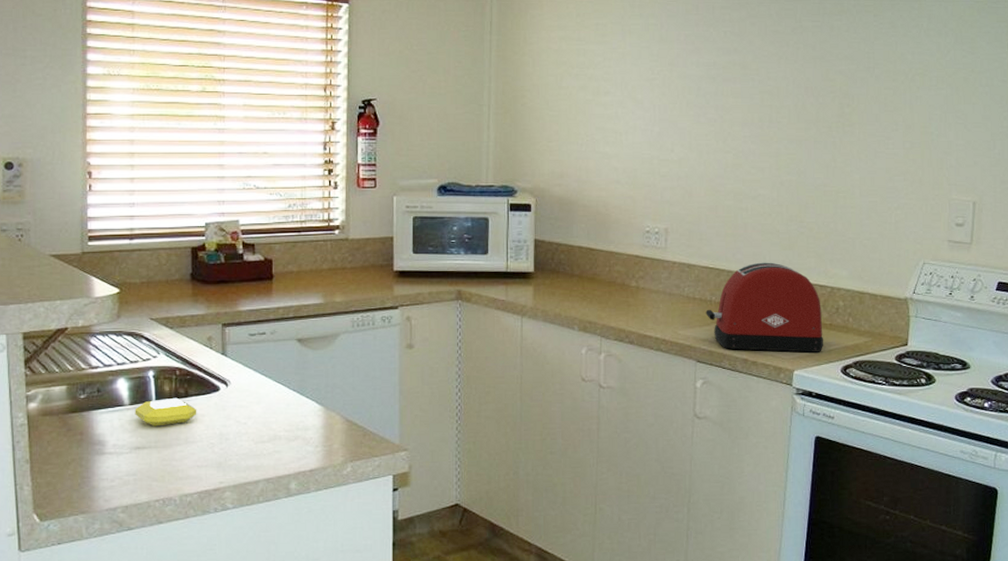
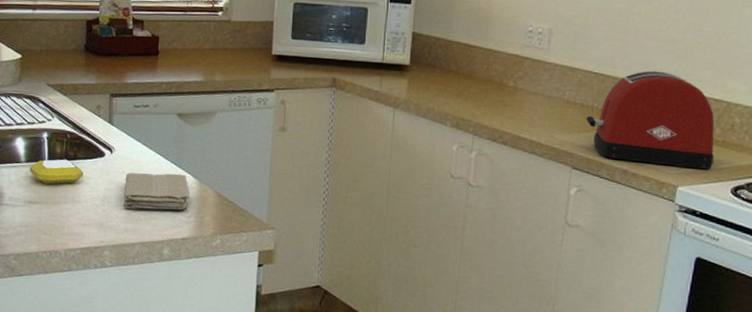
washcloth: none [242,402,315,444] -> present [123,172,189,210]

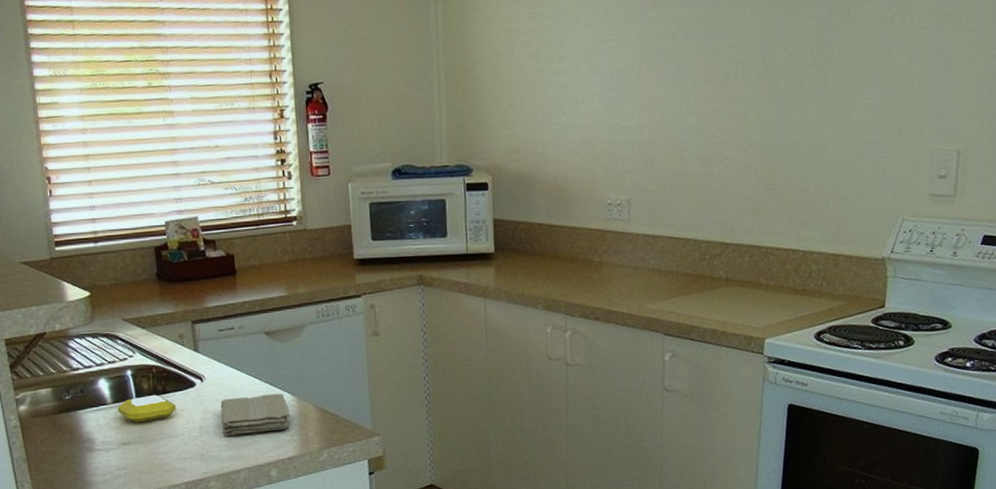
toaster: present [586,70,715,170] -> none [672,228,797,321]

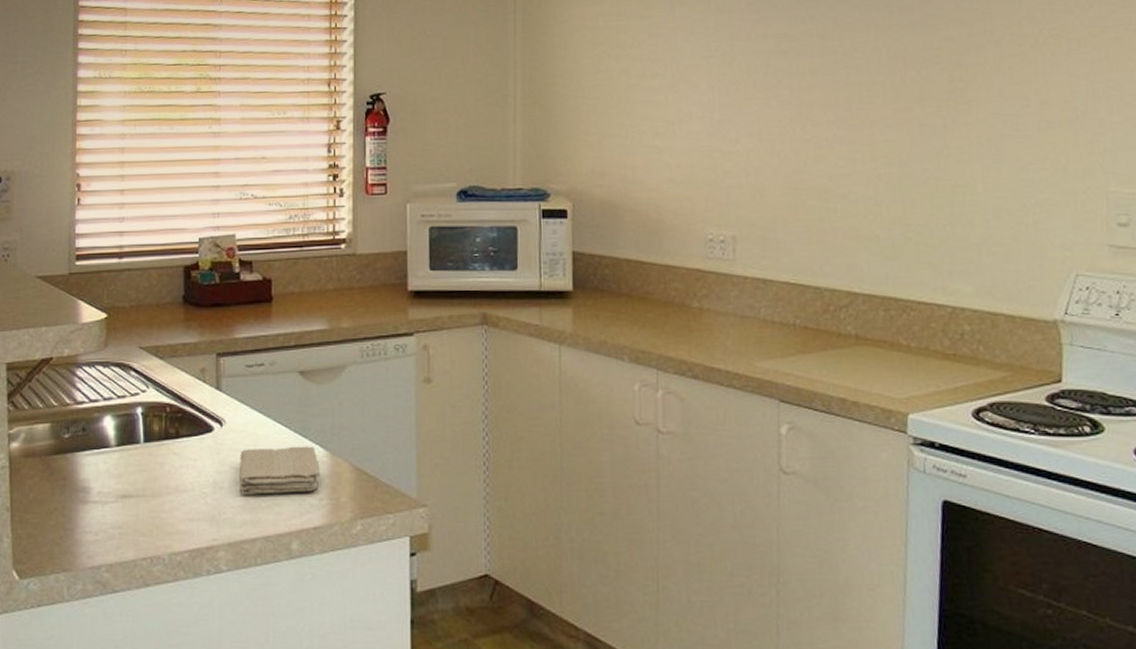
soap bar: present [117,394,177,423] -> none [121,438,189,472]

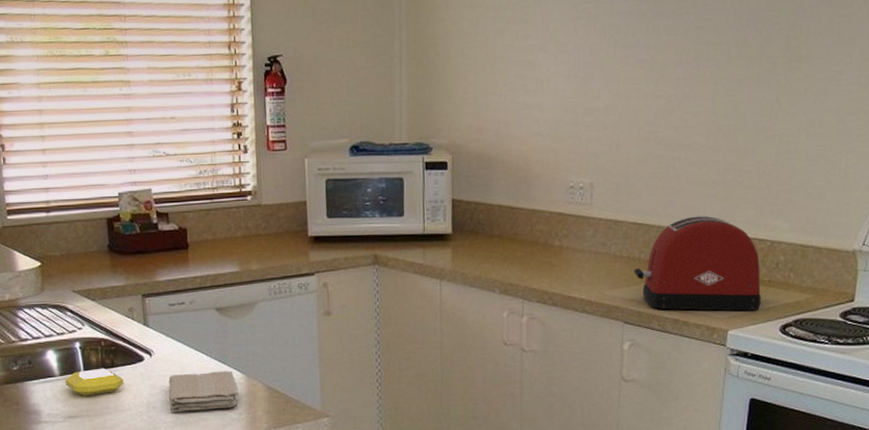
soap bar: none [121,438,189,472] -> present [65,368,124,396]
toaster: none [788,276,947,391] -> present [634,215,762,311]

